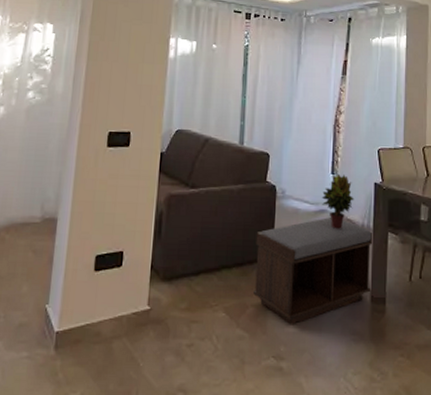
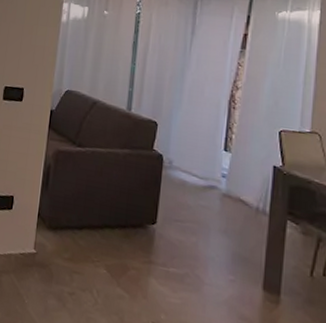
bench: present [253,217,373,324] -> none [135,194,269,295]
potted plant: present [321,173,354,229] -> none [211,151,249,209]

